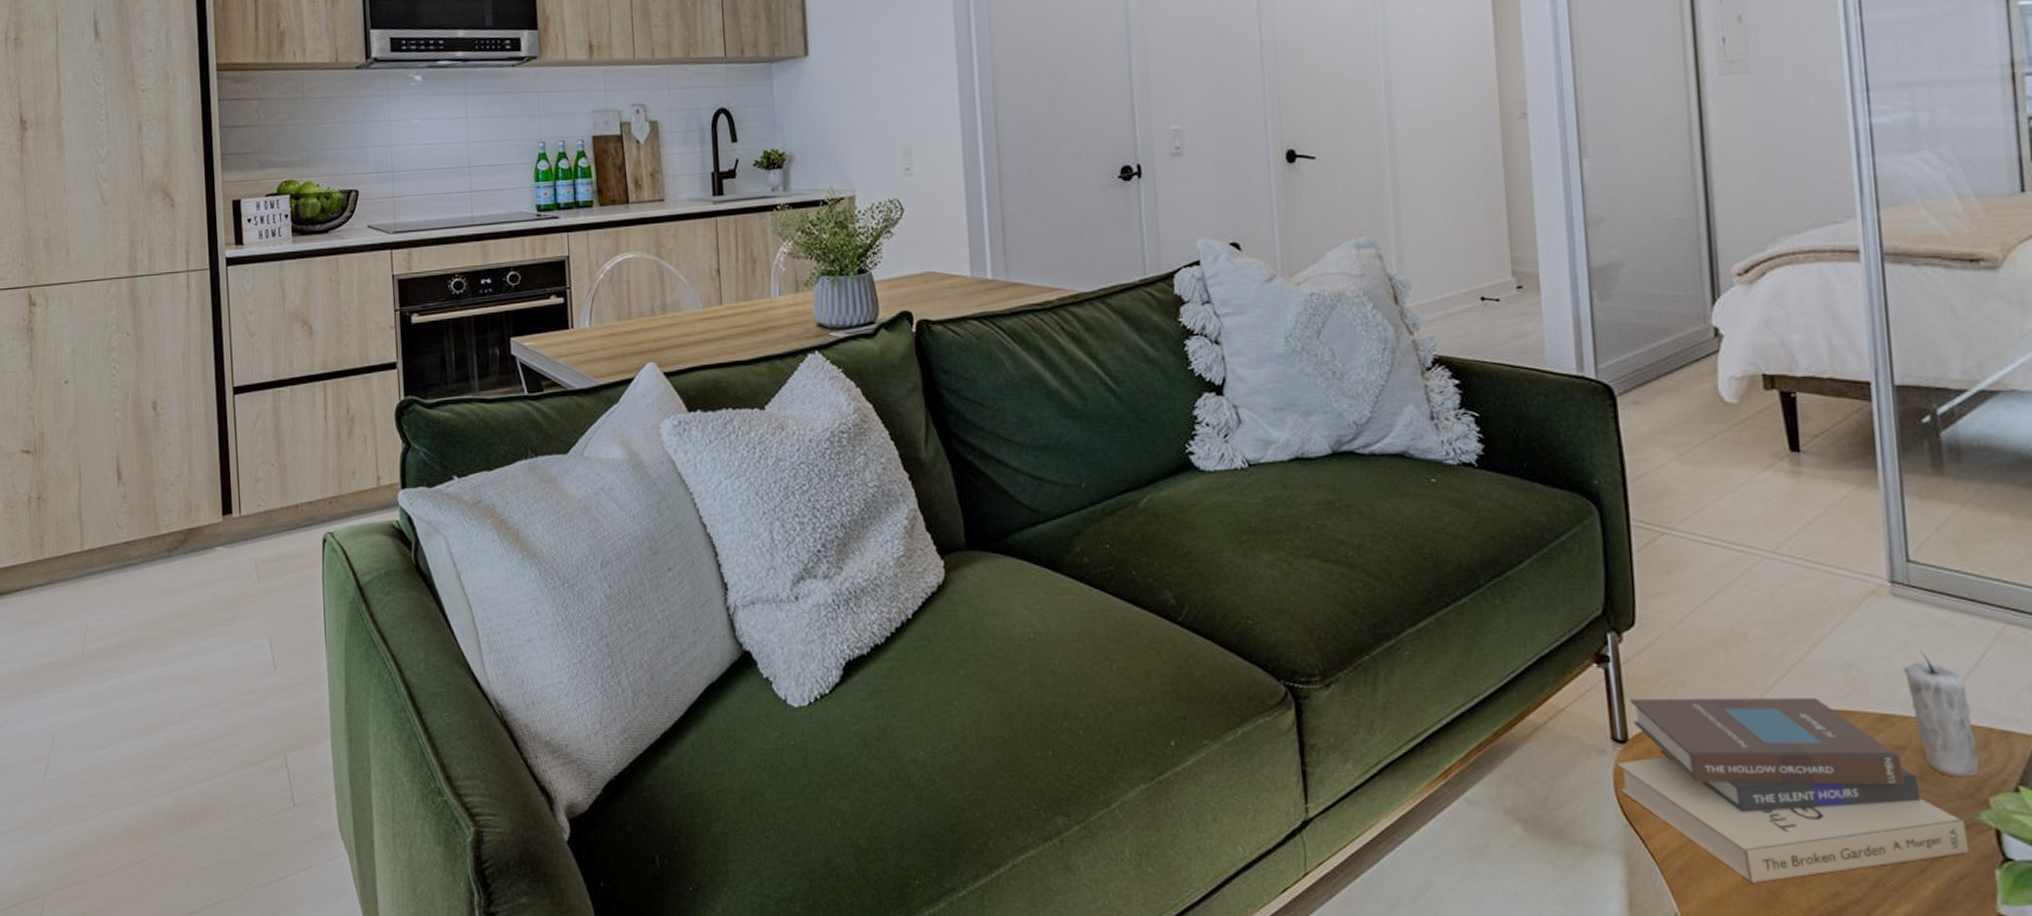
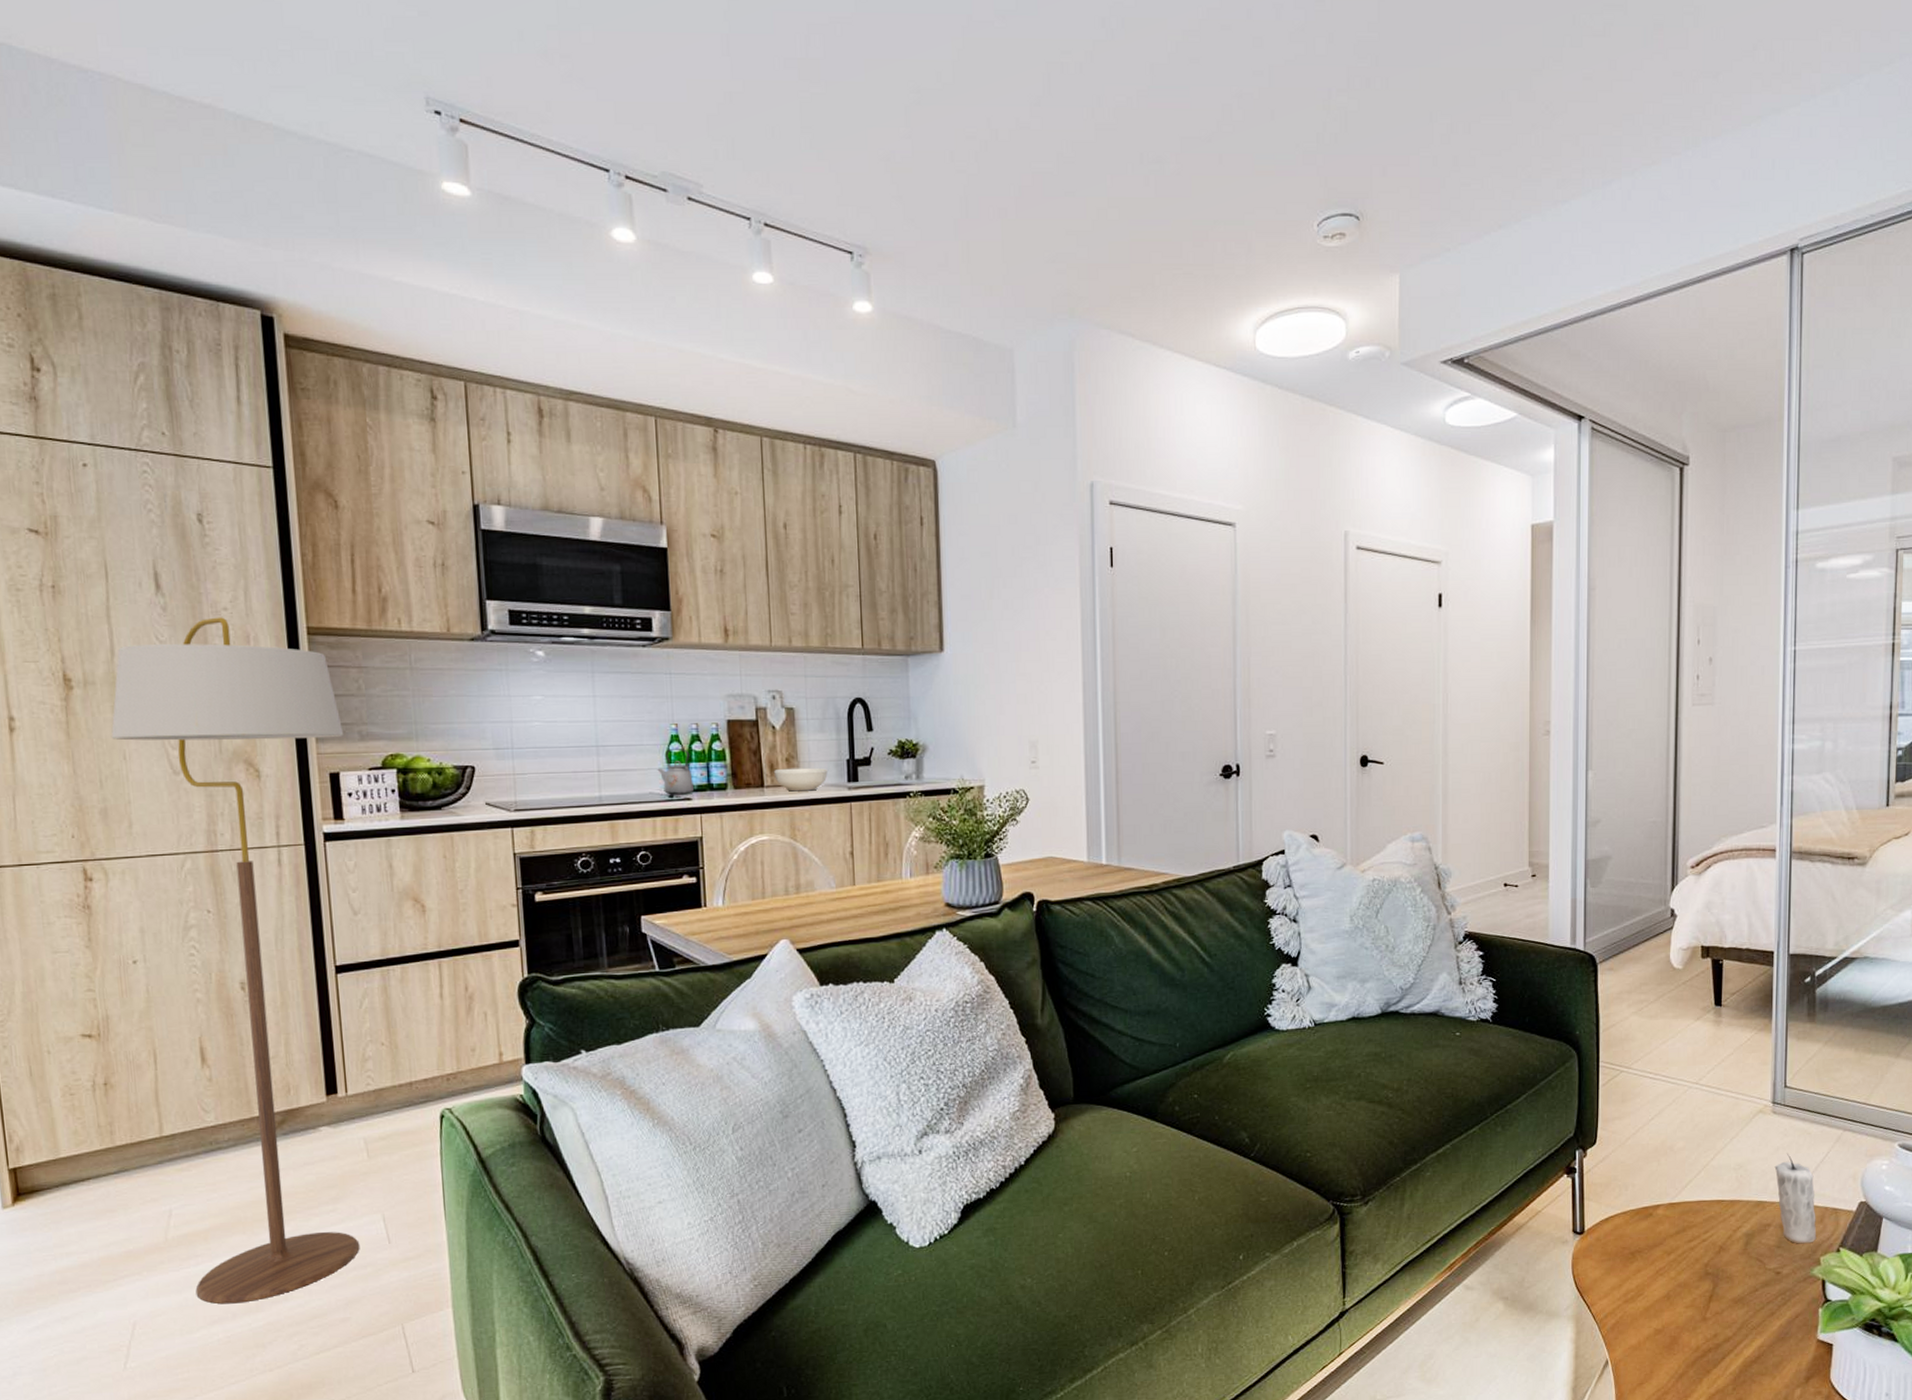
floor lamp: none [55,58,249,722] -> present [111,617,360,1304]
kettle: none [526,166,561,214] -> present [657,748,694,795]
bowl: none [638,182,693,207] -> present [773,767,828,792]
books: present [1617,698,1970,883] -> none [1575,1192,1804,1332]

